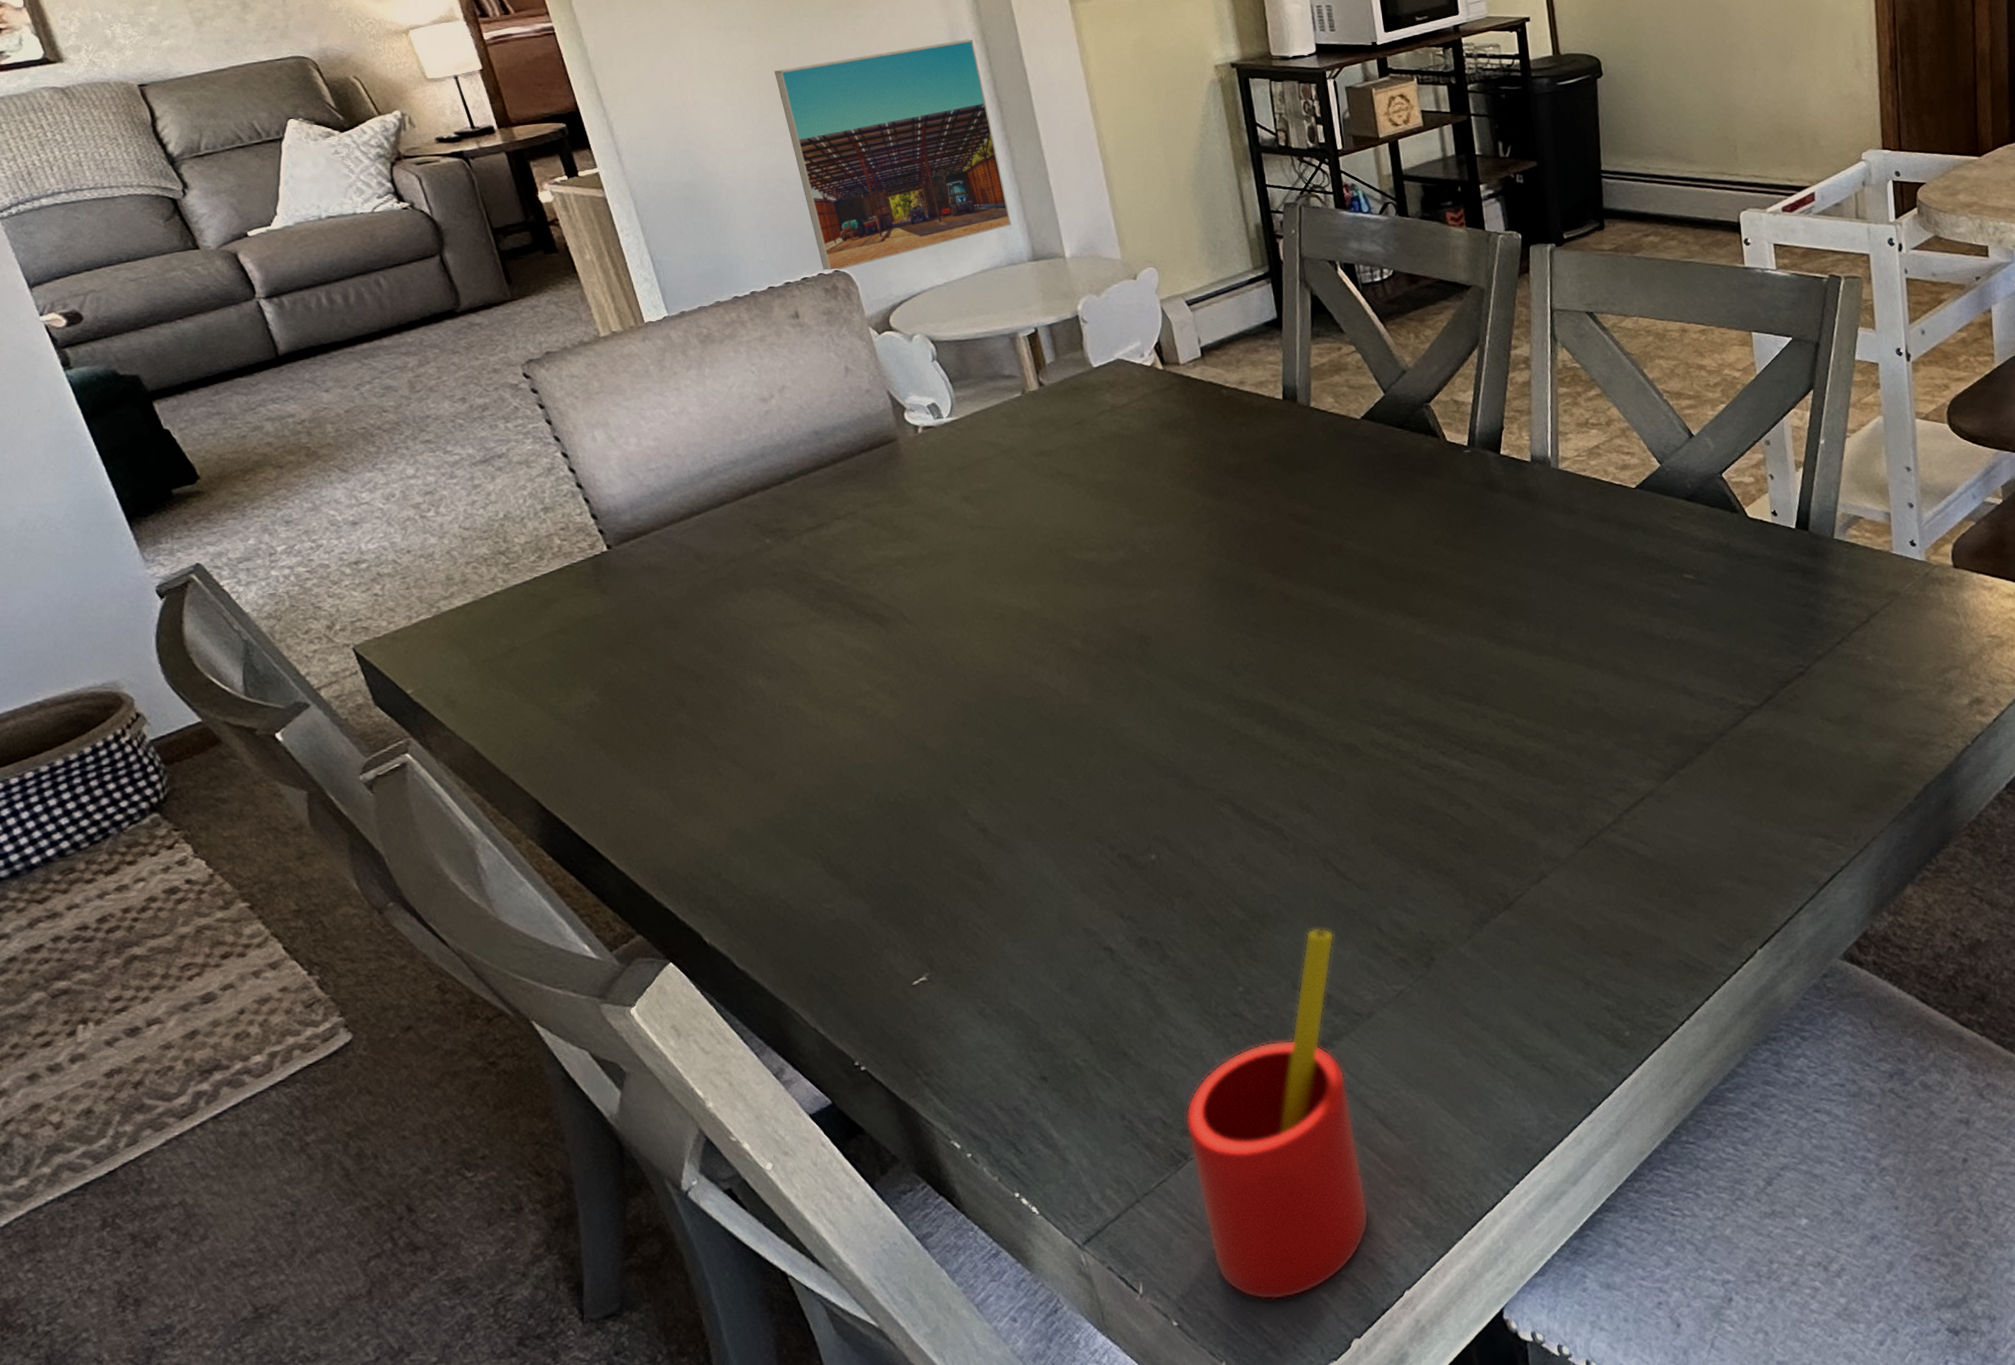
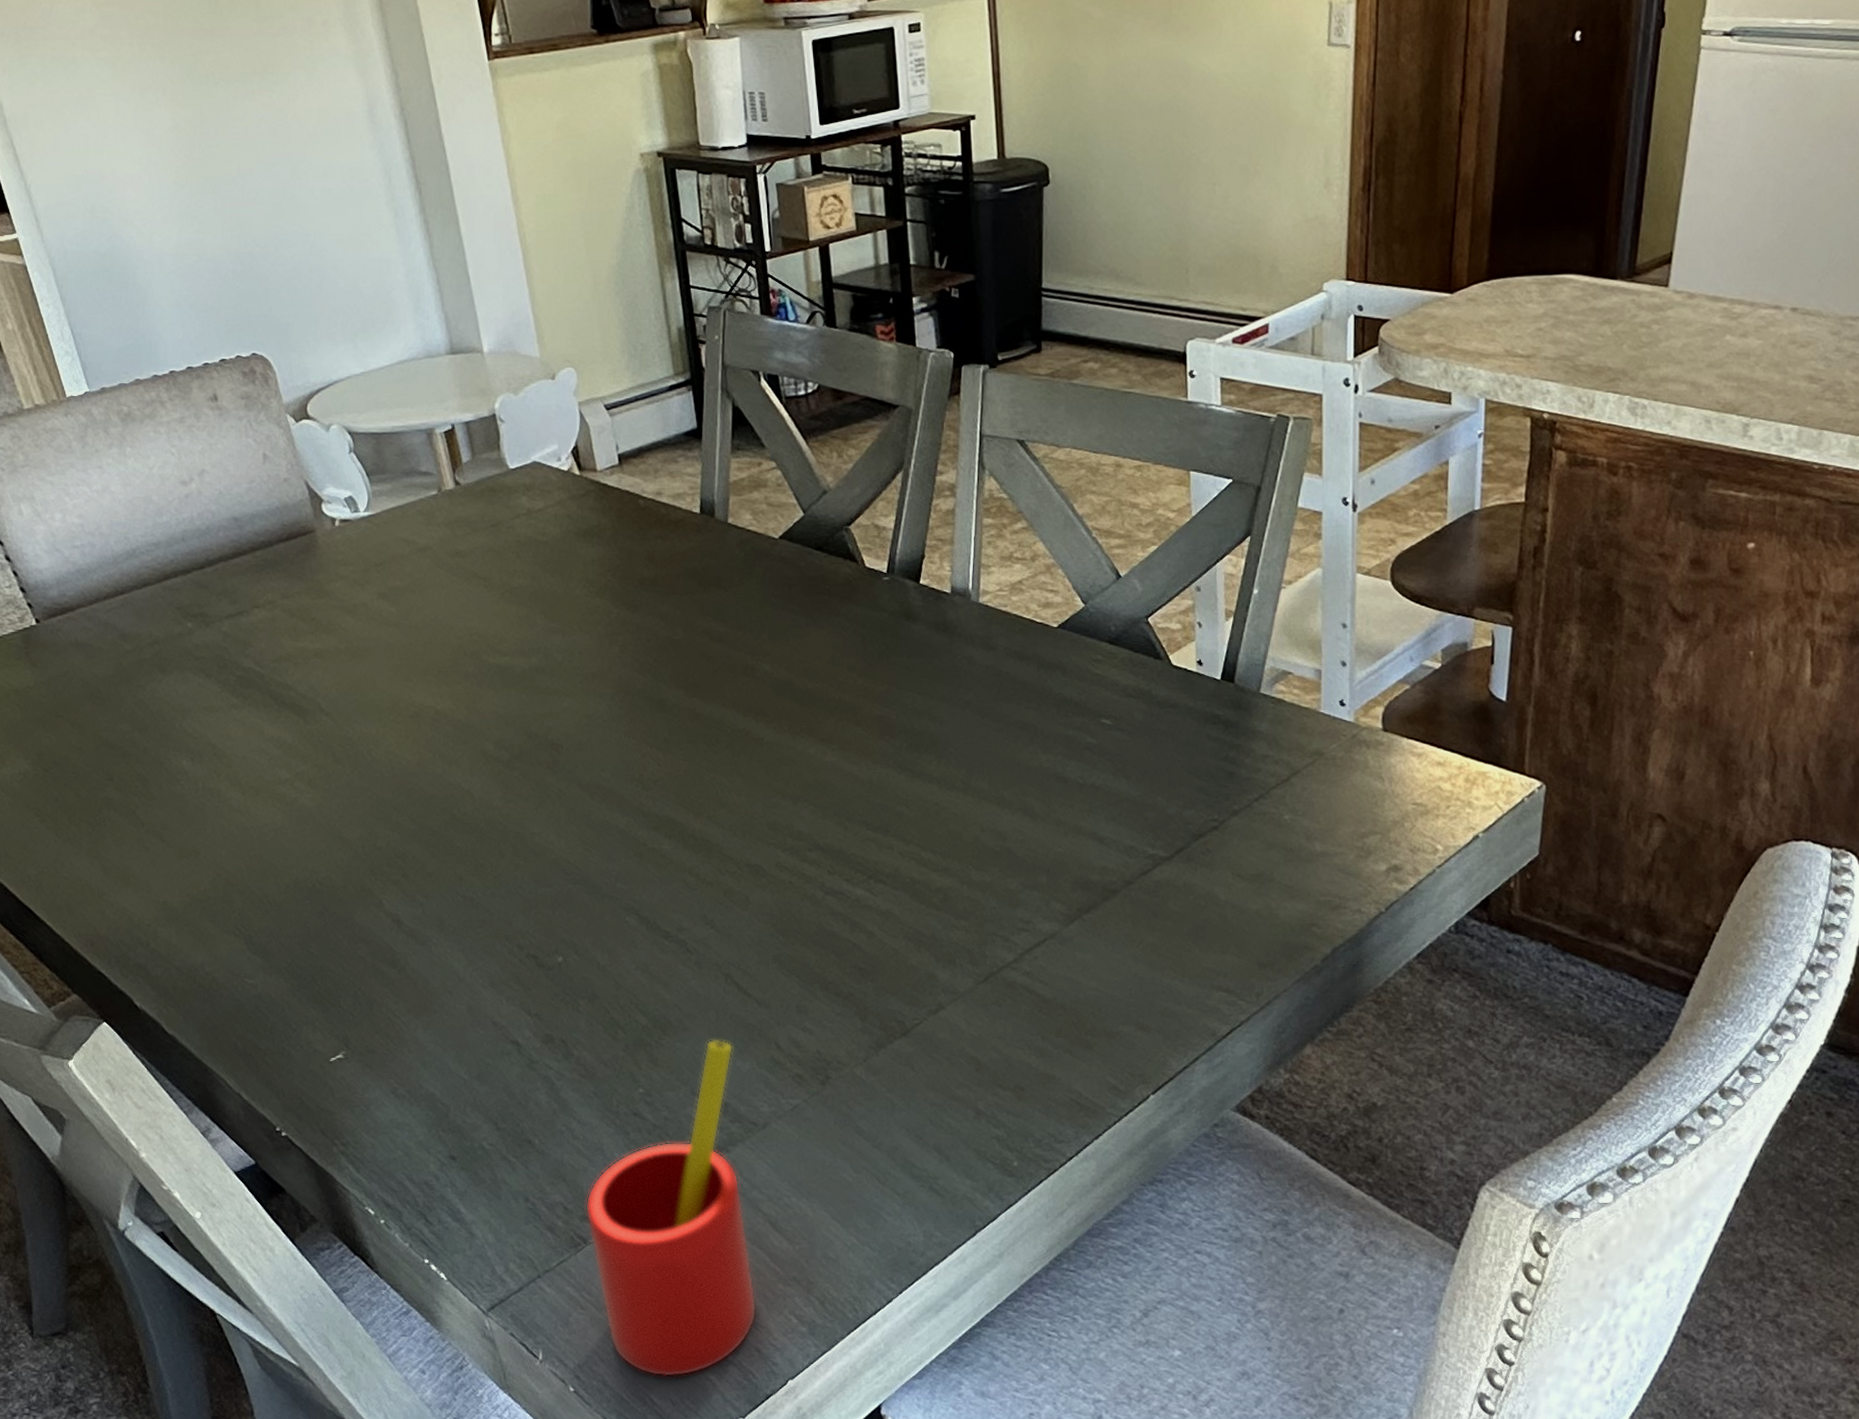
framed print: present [775,39,1011,271] -> none [191,113,429,354]

